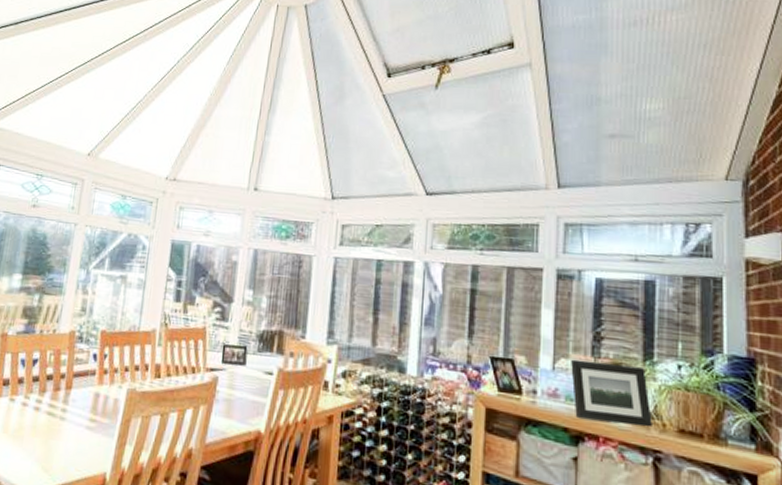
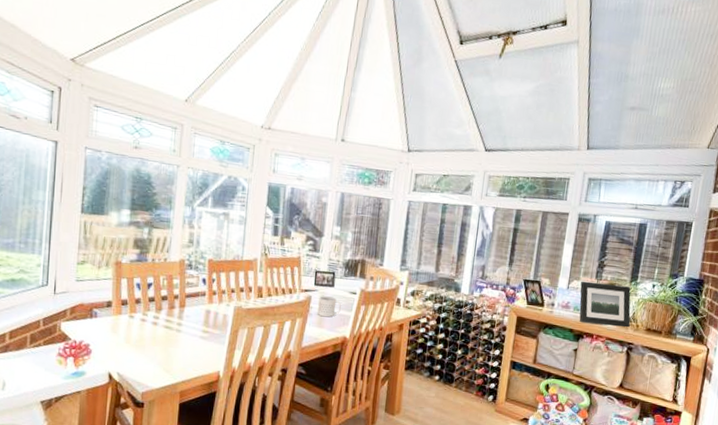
mug: none [225,376,254,405] -> present [317,296,341,318]

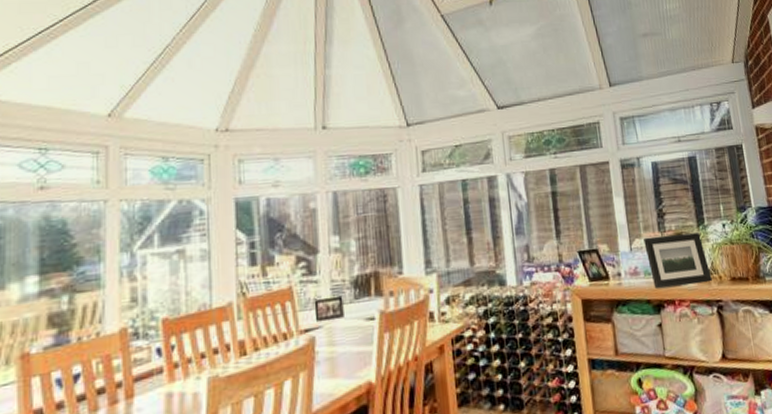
mug: present [317,296,341,318] -> none [326,330,358,362]

